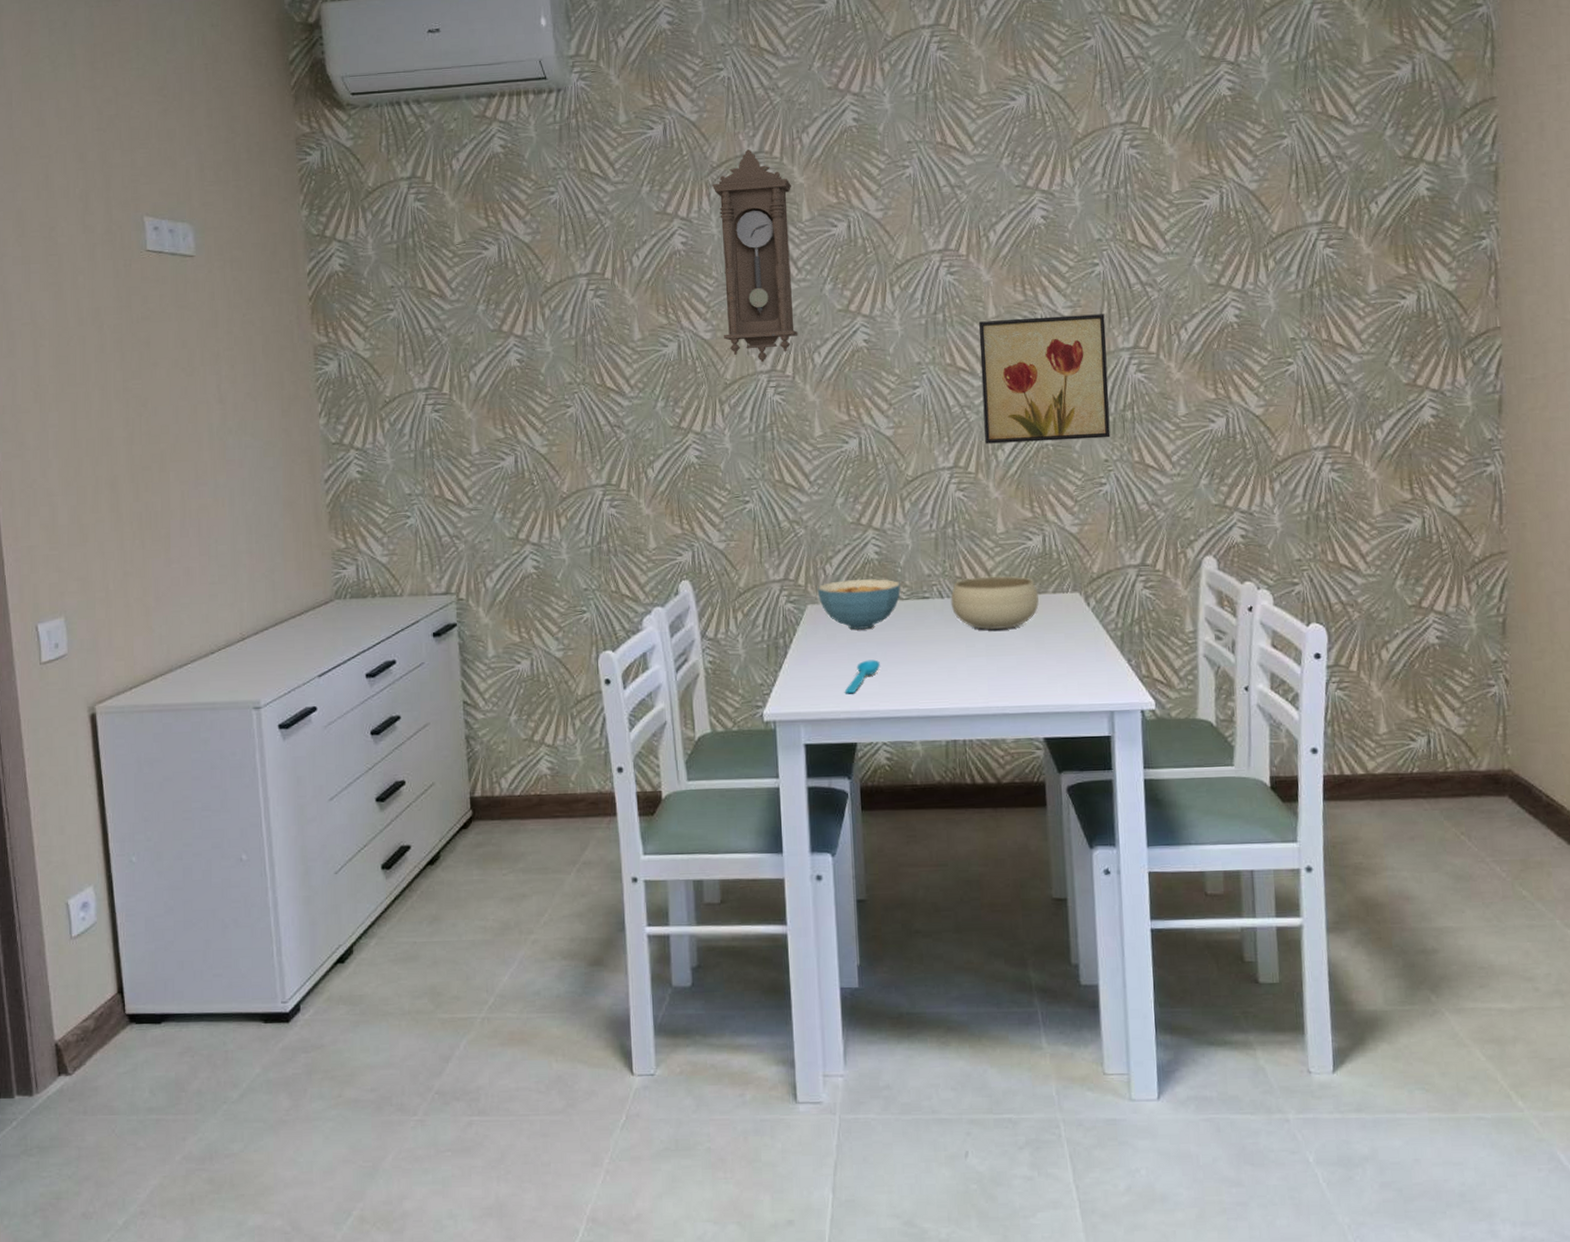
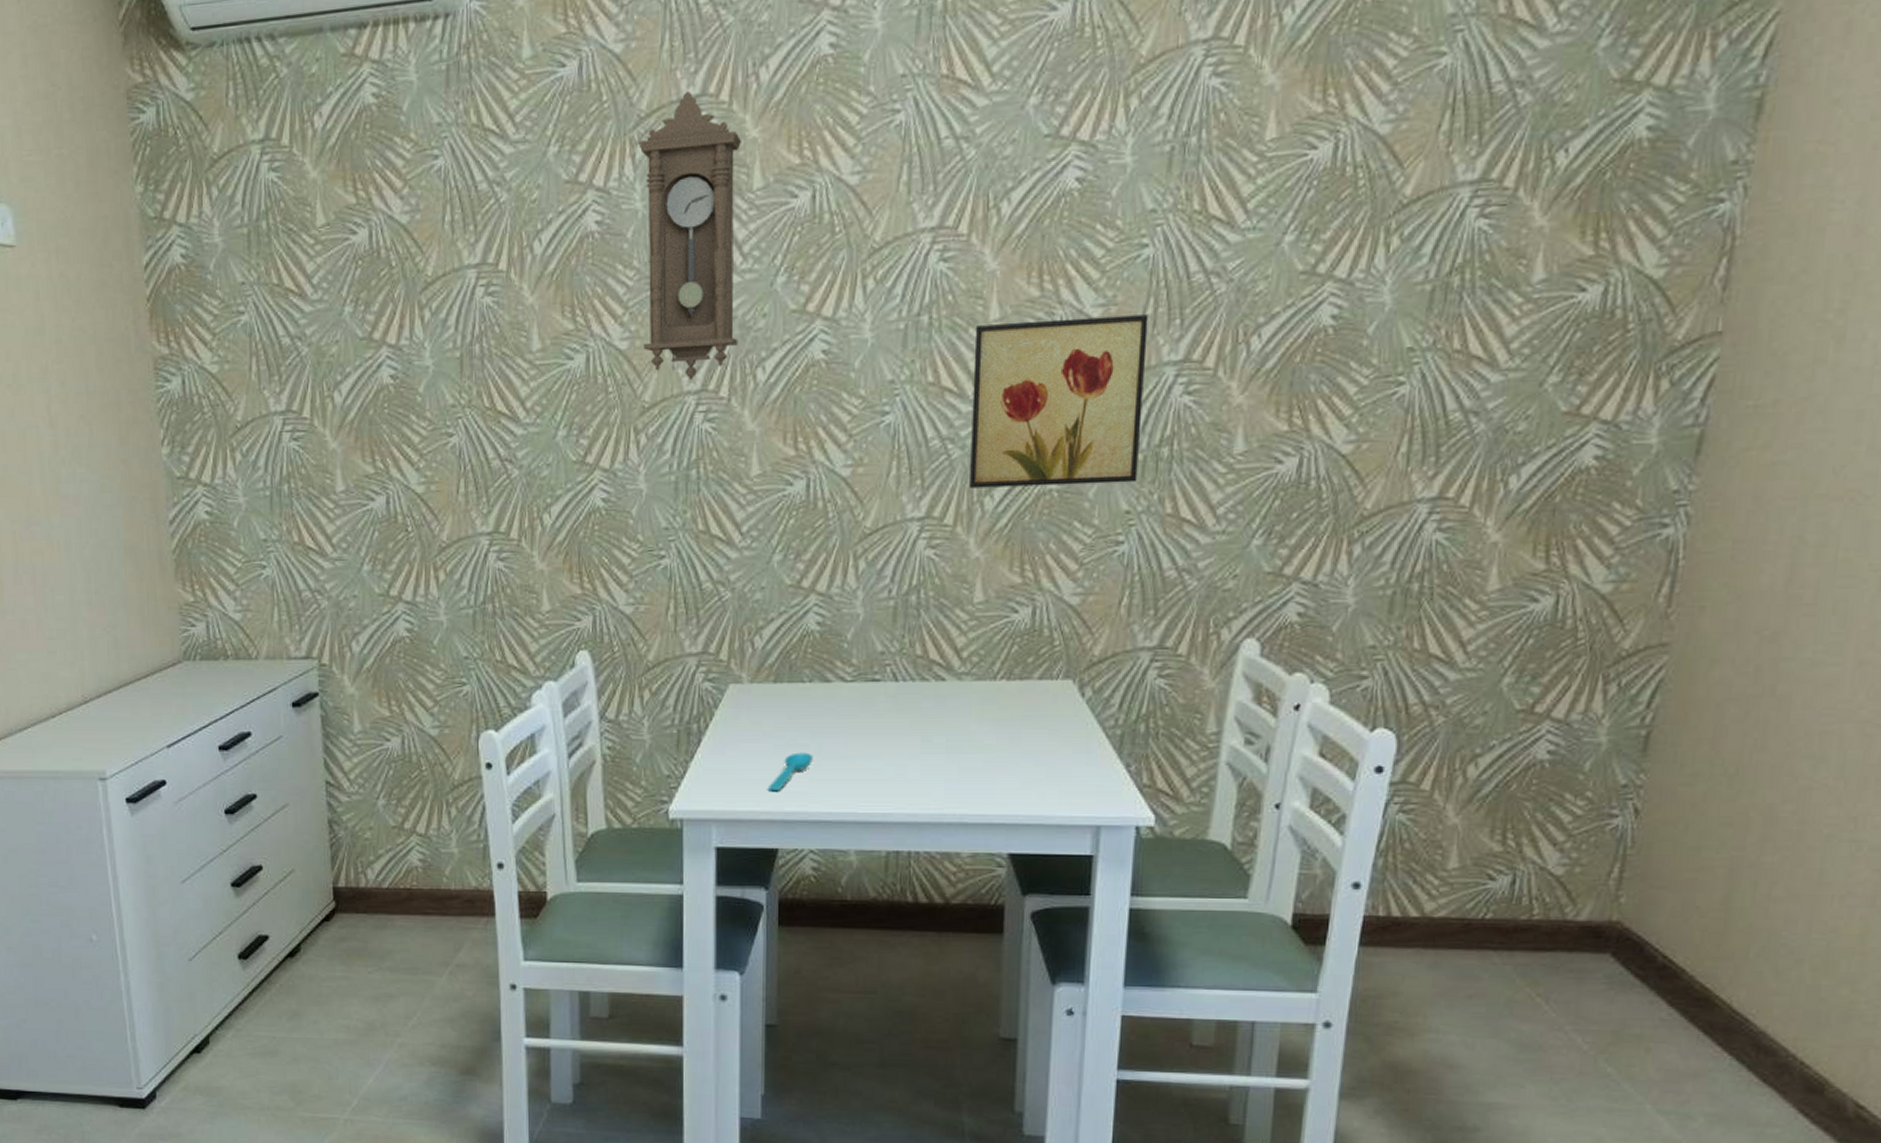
cereal bowl: present [817,579,901,629] -> none [742,655,845,715]
bowl: present [950,575,1039,630] -> none [907,656,1021,723]

